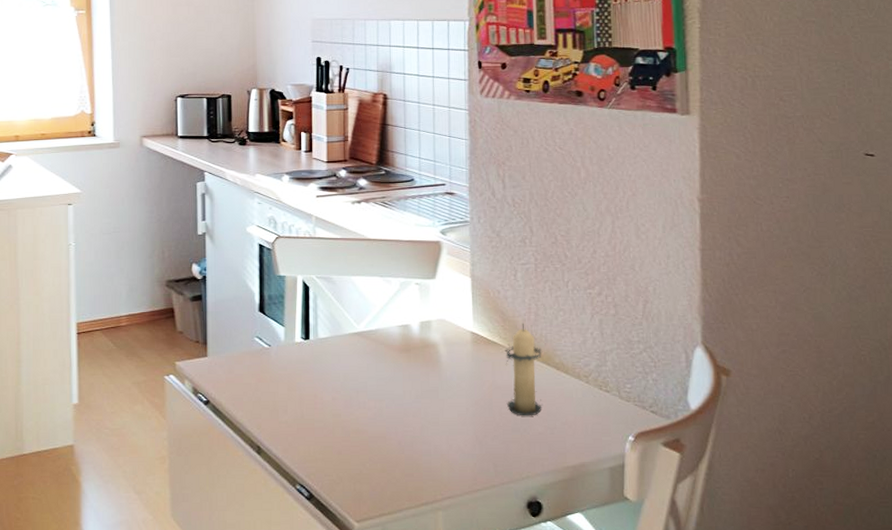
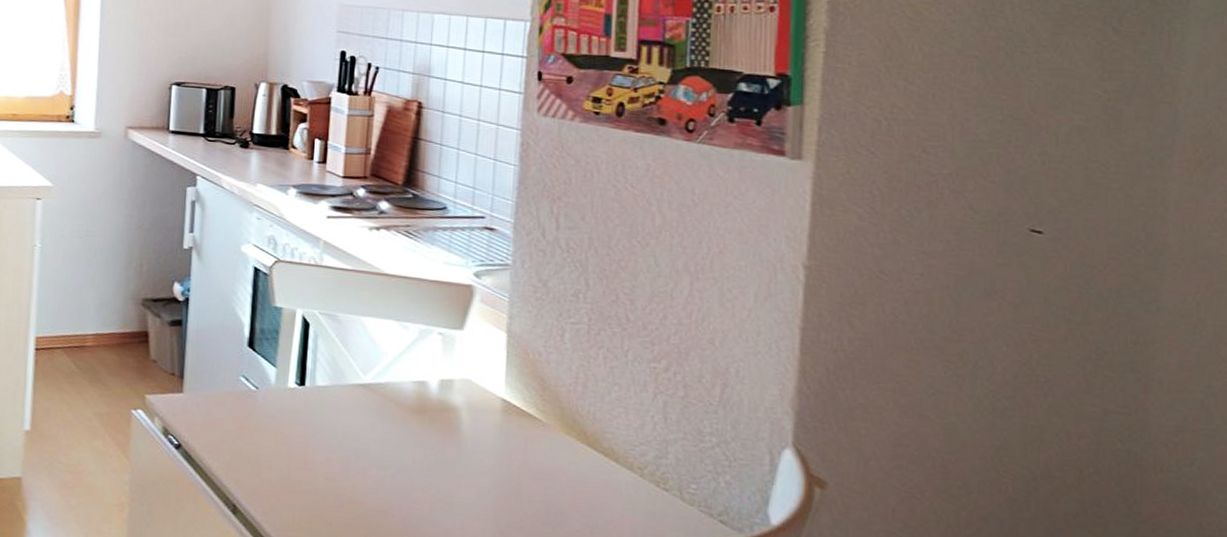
candle: present [504,323,543,416] -> none [538,395,589,509]

